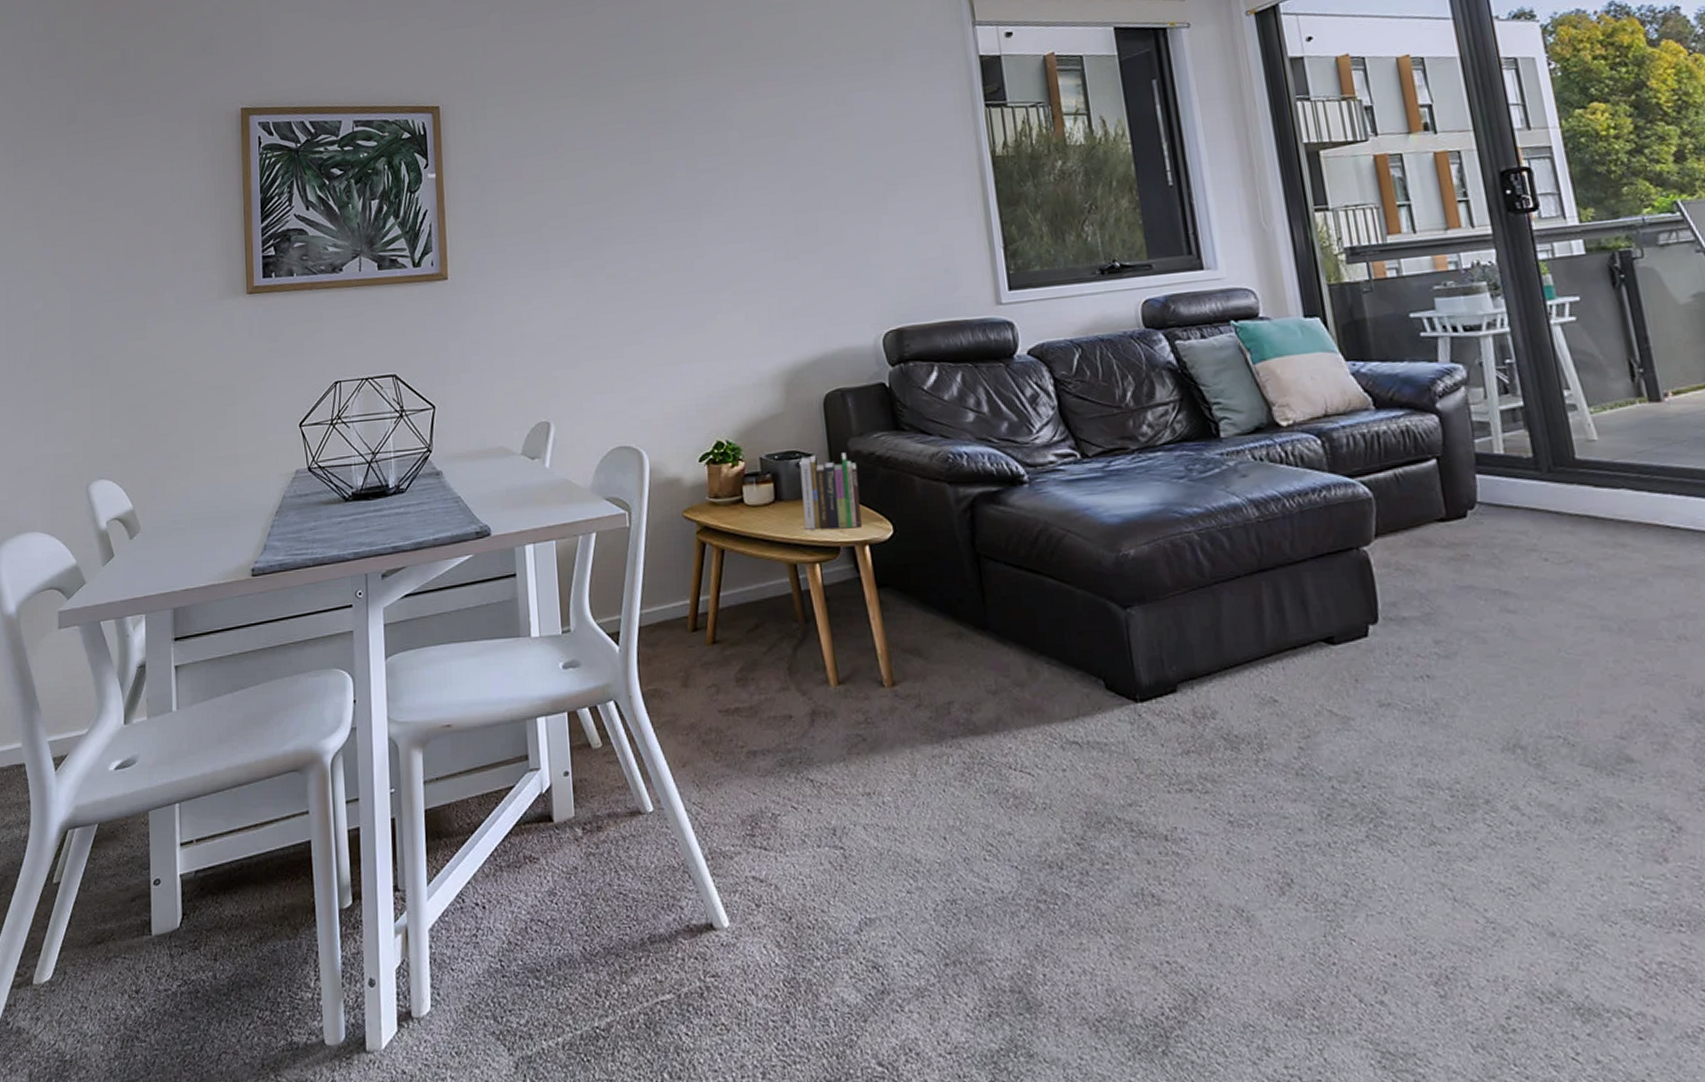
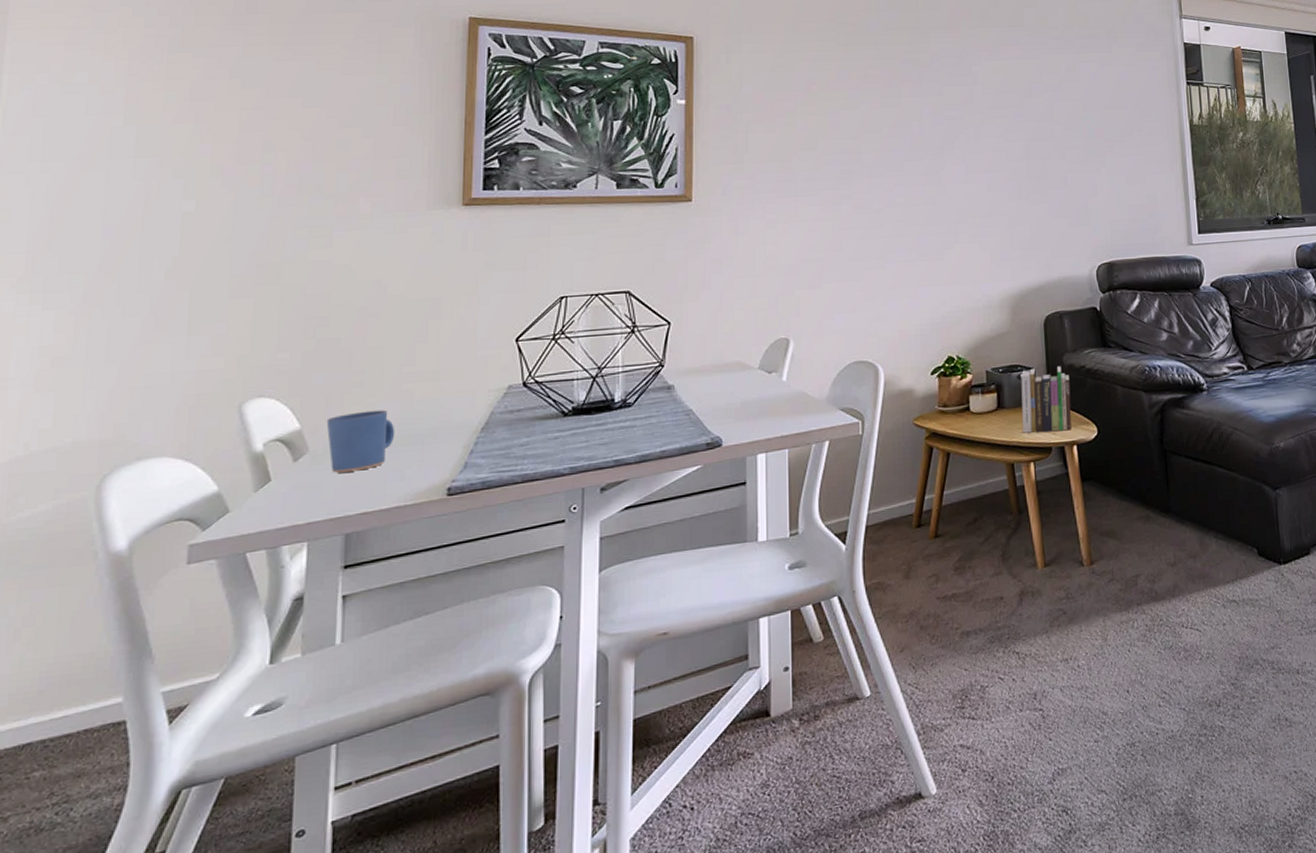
mug: none [152,492,207,551] -> present [326,409,395,473]

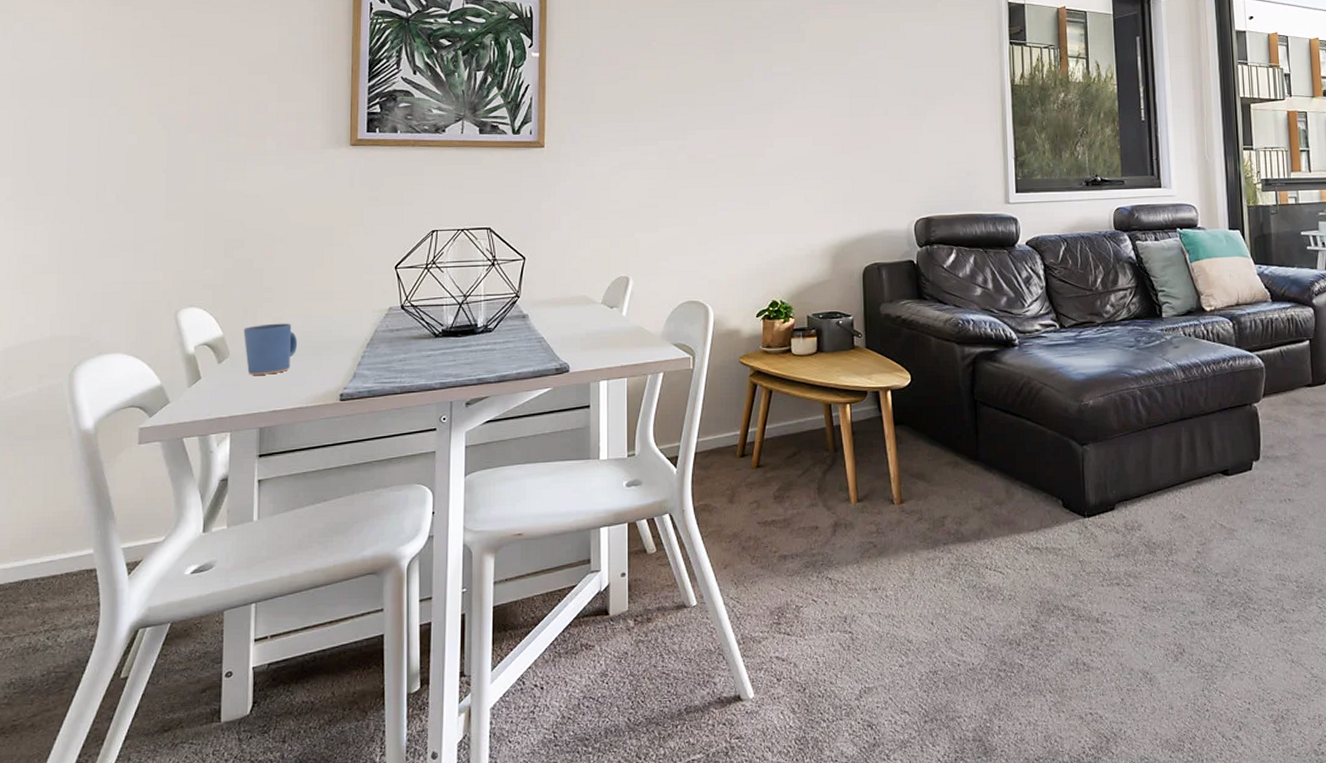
books: present [1021,366,1072,433] -> none [839,315,887,377]

